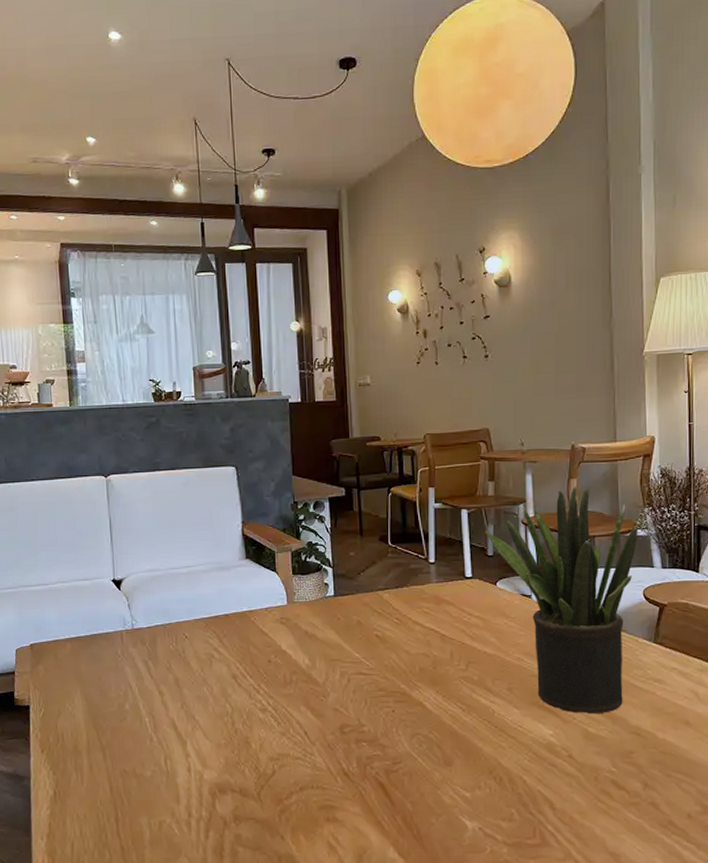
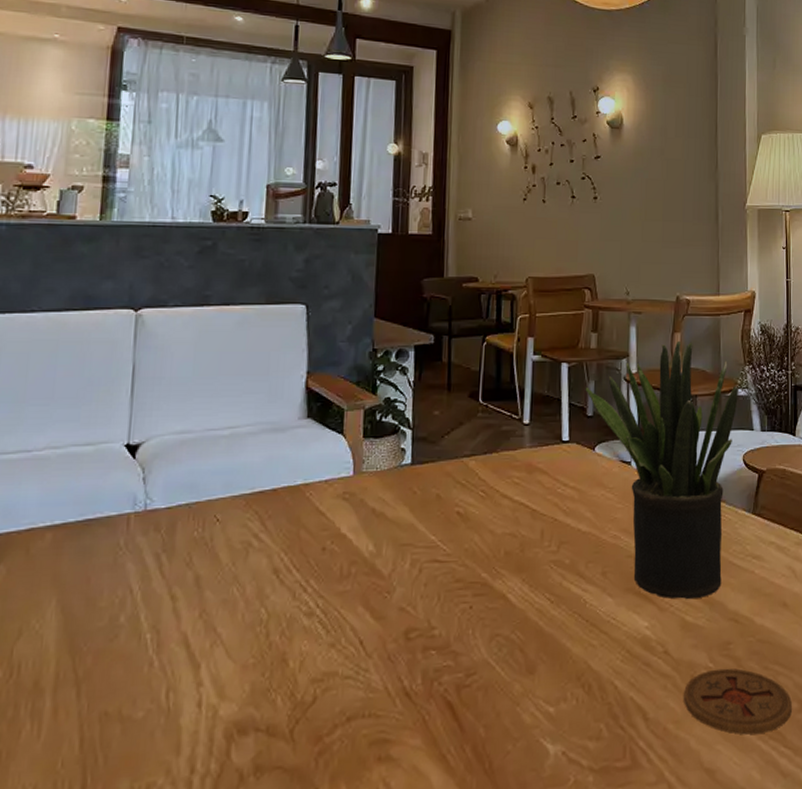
coaster: none [588,773,695,829] -> present [684,668,792,735]

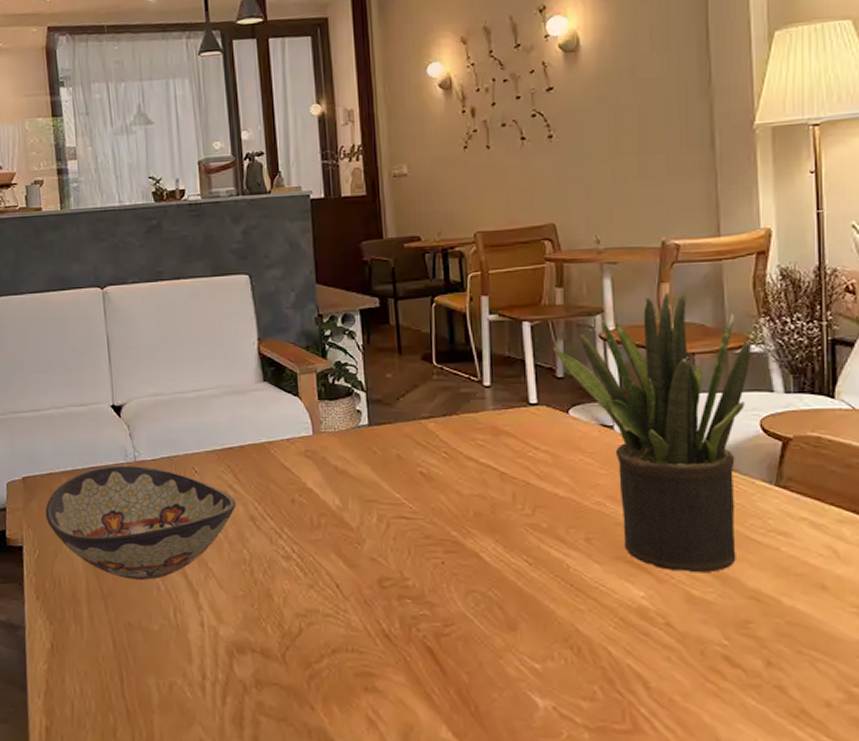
decorative bowl: none [14,515,260,656] -> present [45,465,237,580]
coaster: present [684,668,792,735] -> none [693,647,836,719]

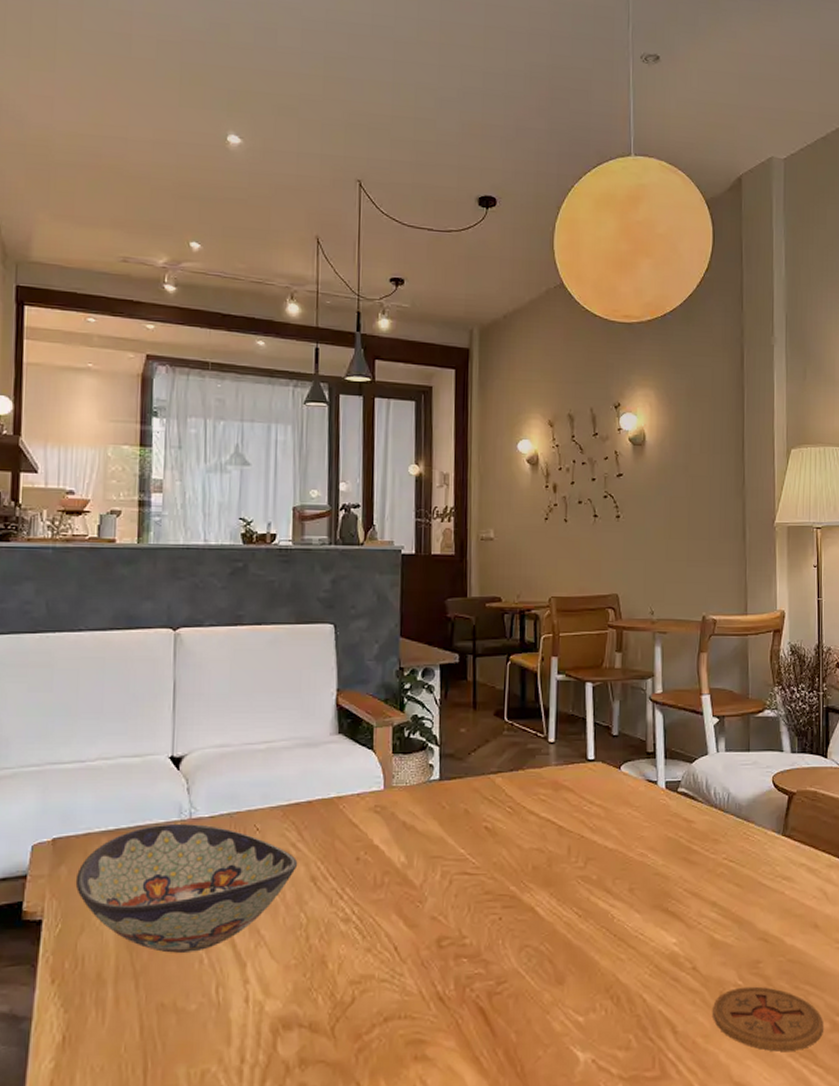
potted plant: present [552,292,751,572] -> none [610,661,767,917]
coaster: none [693,647,836,719] -> present [713,986,823,1052]

